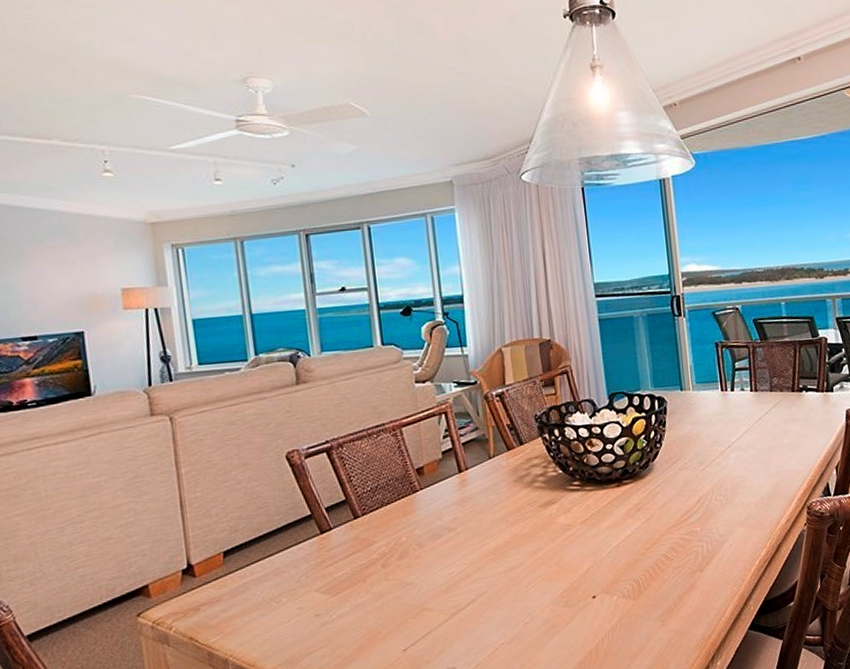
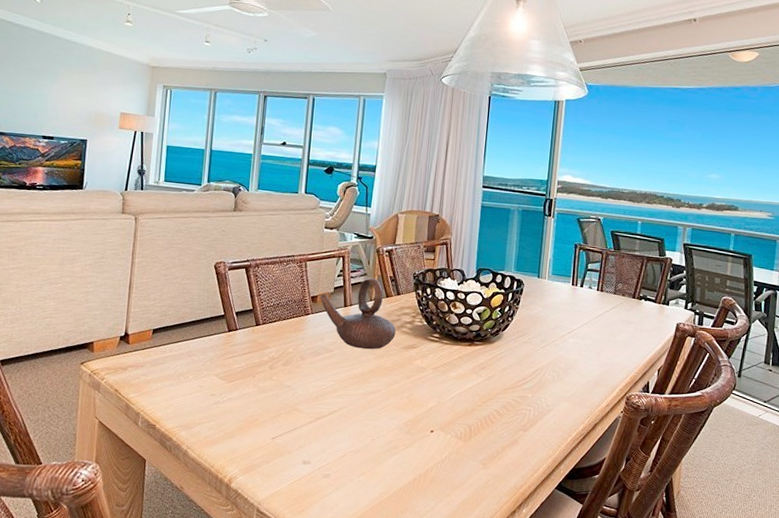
teapot: none [427,430,528,519] -> present [320,277,396,350]

